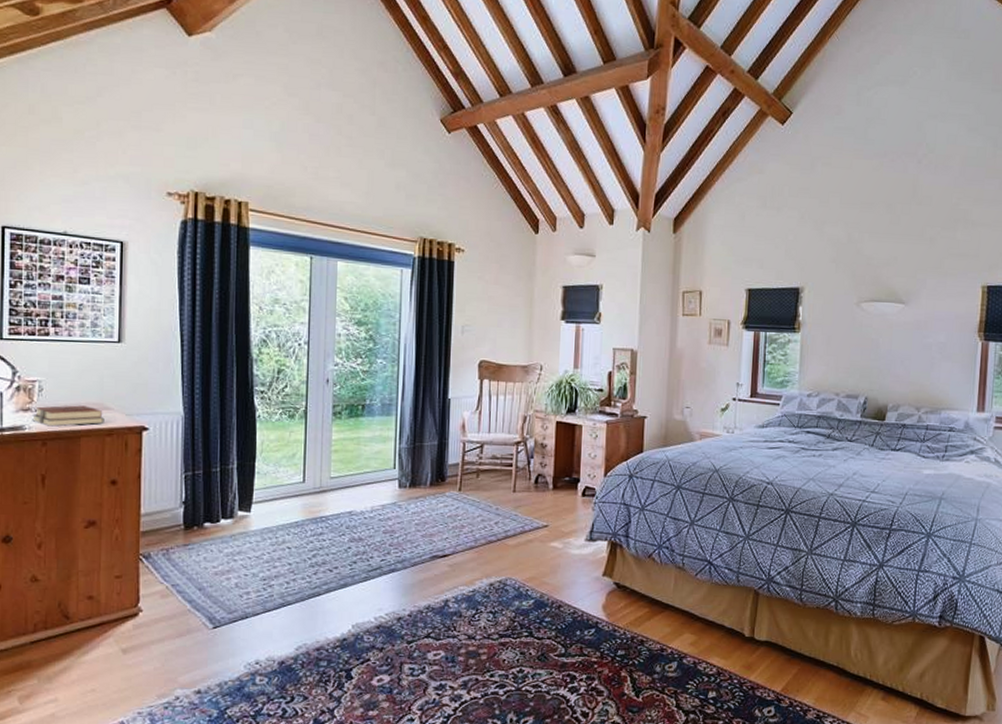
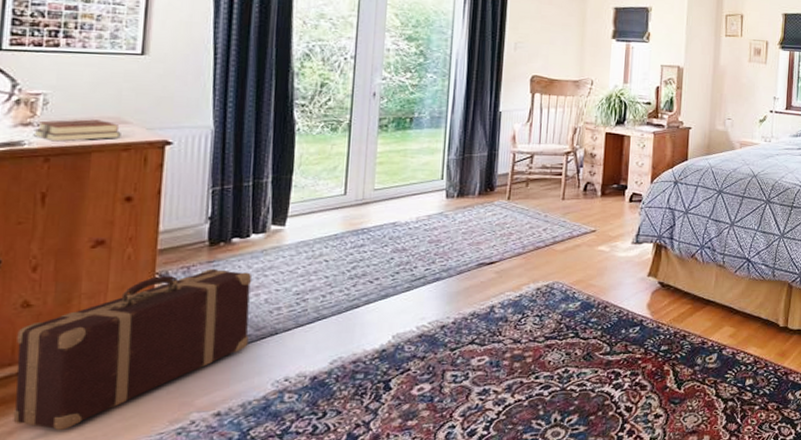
suitcase: none [29,551,222,697] -> present [13,268,251,430]

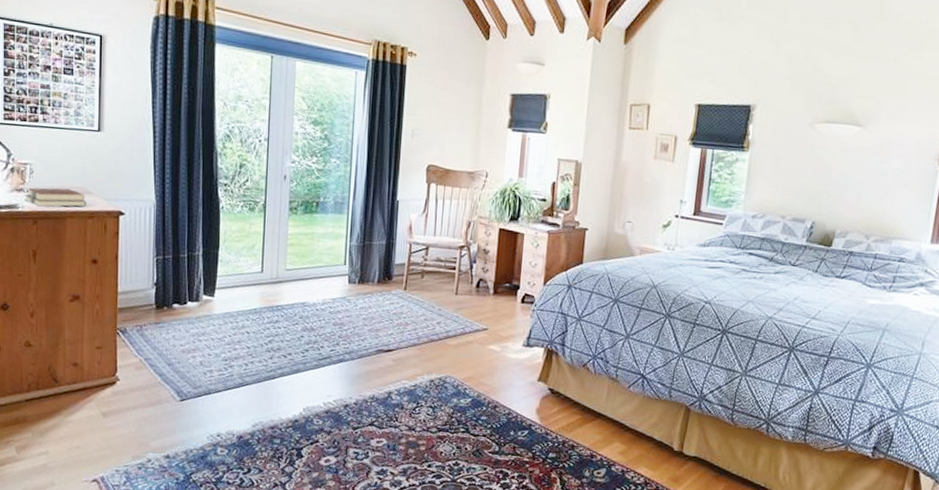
suitcase: present [13,268,251,430] -> none [24,329,189,451]

